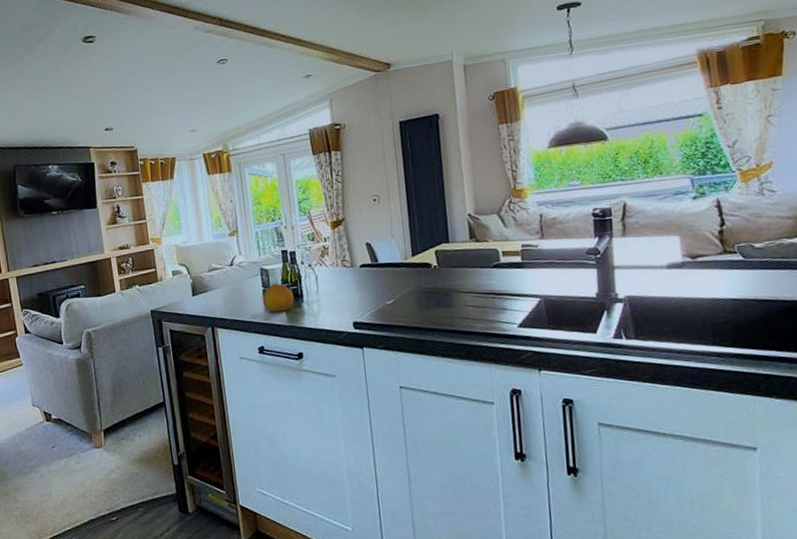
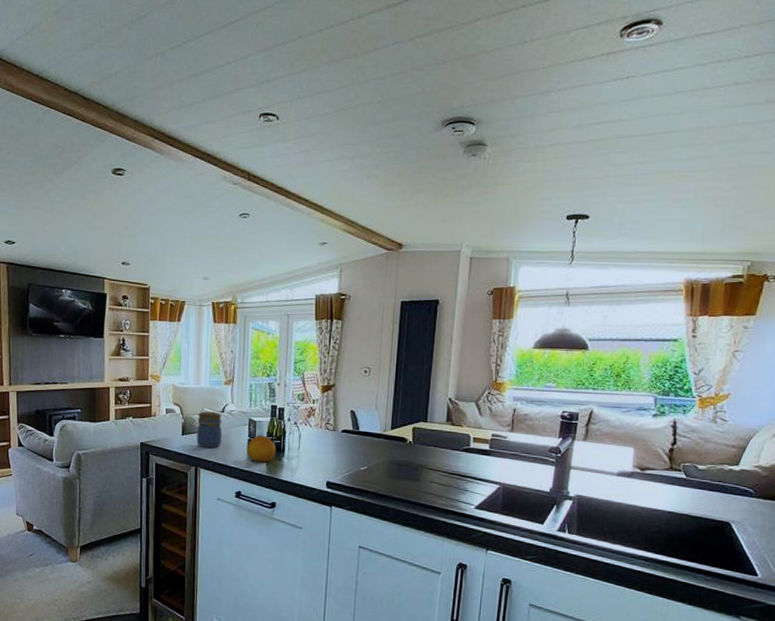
jar: none [206,266,236,306] -> present [196,411,222,448]

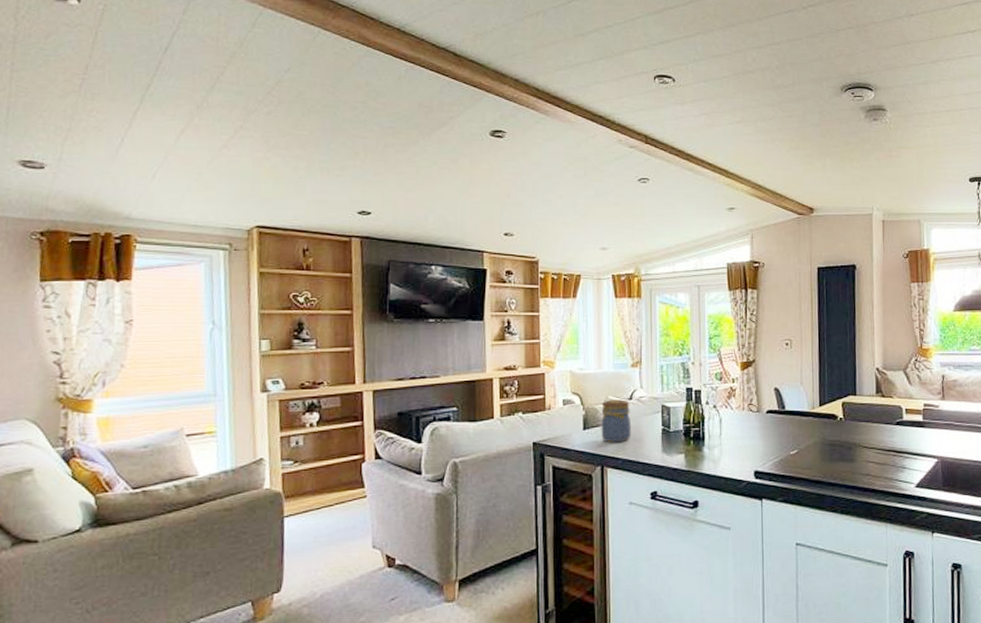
fruit: present [246,435,277,462] -> none [660,423,696,455]

